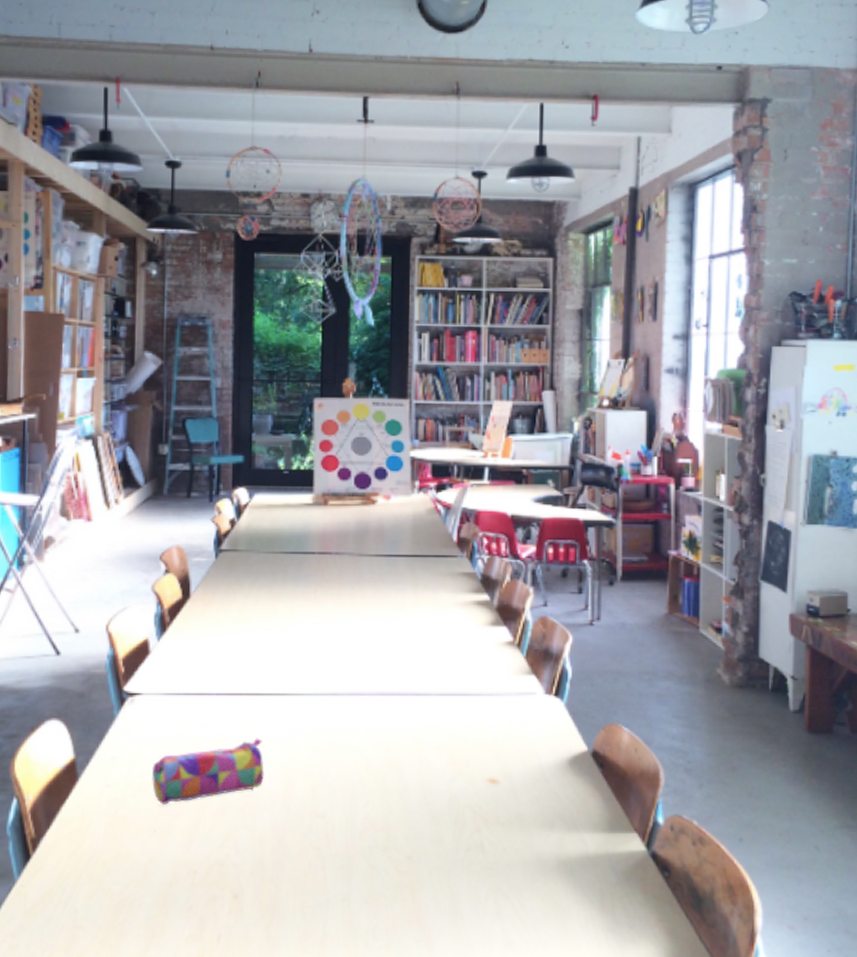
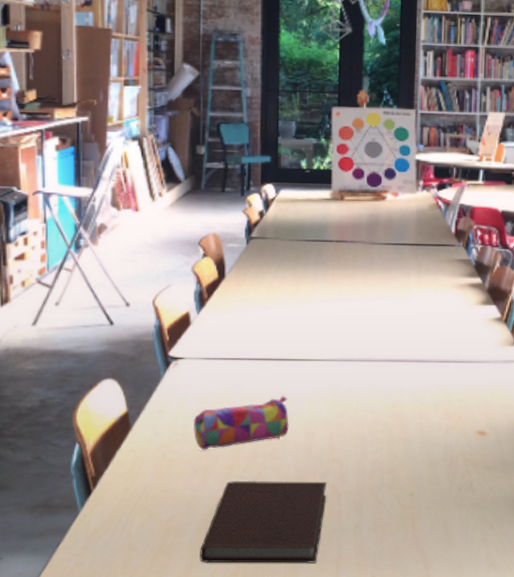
notebook: none [157,841,310,945] -> present [200,480,327,564]

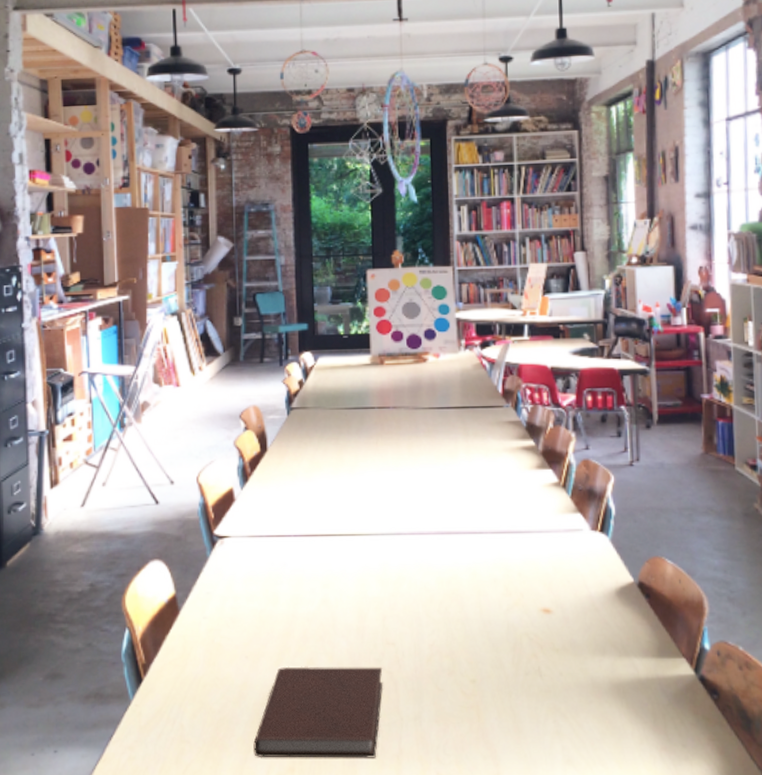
pencil case: present [194,396,289,451] -> none [242,574,340,635]

